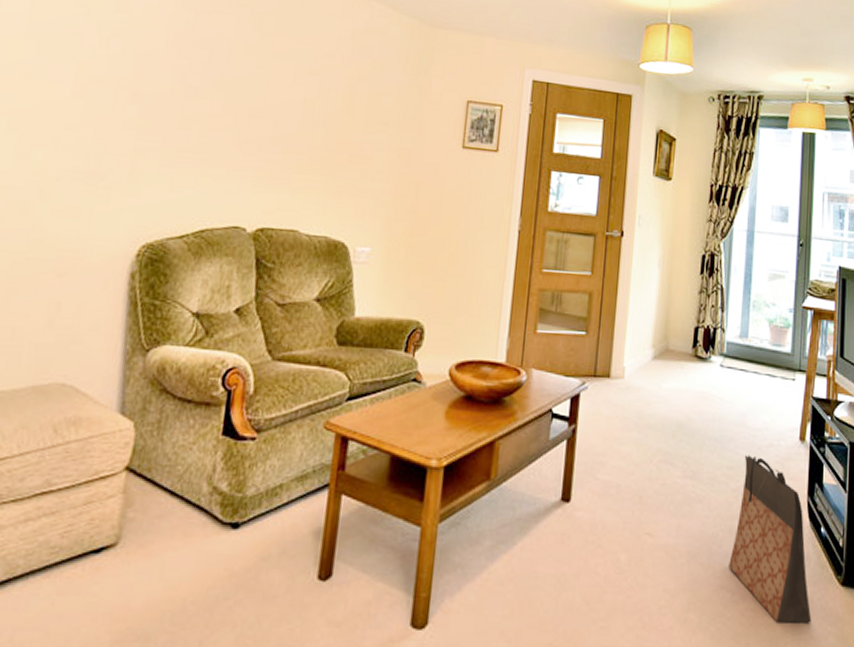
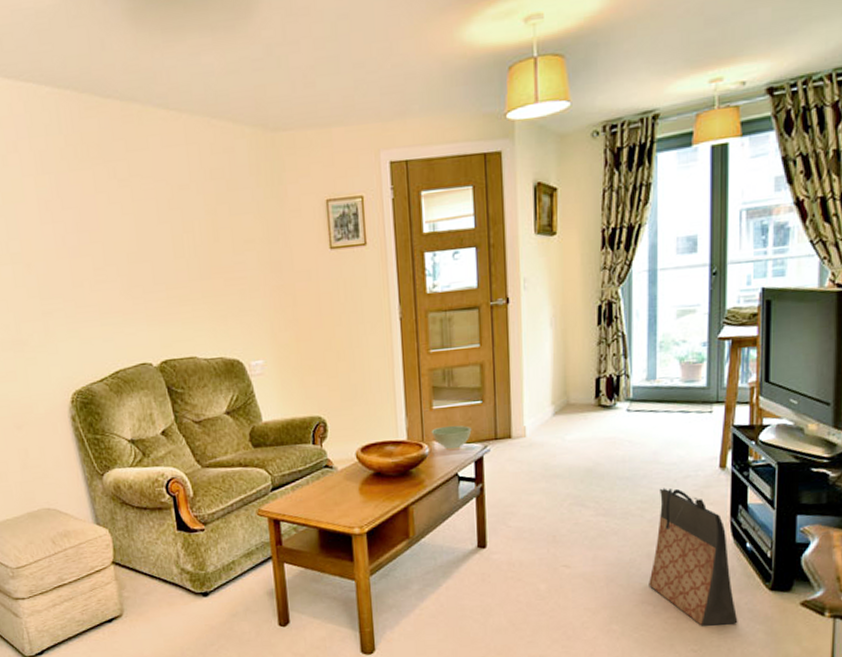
bowl: none [531,353,573,383] -> present [431,425,472,451]

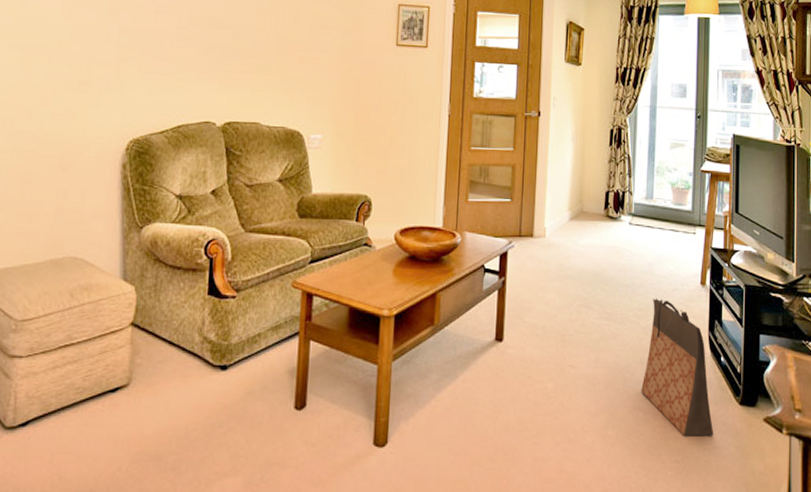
bowl: present [431,425,472,451] -> none [464,218,500,243]

